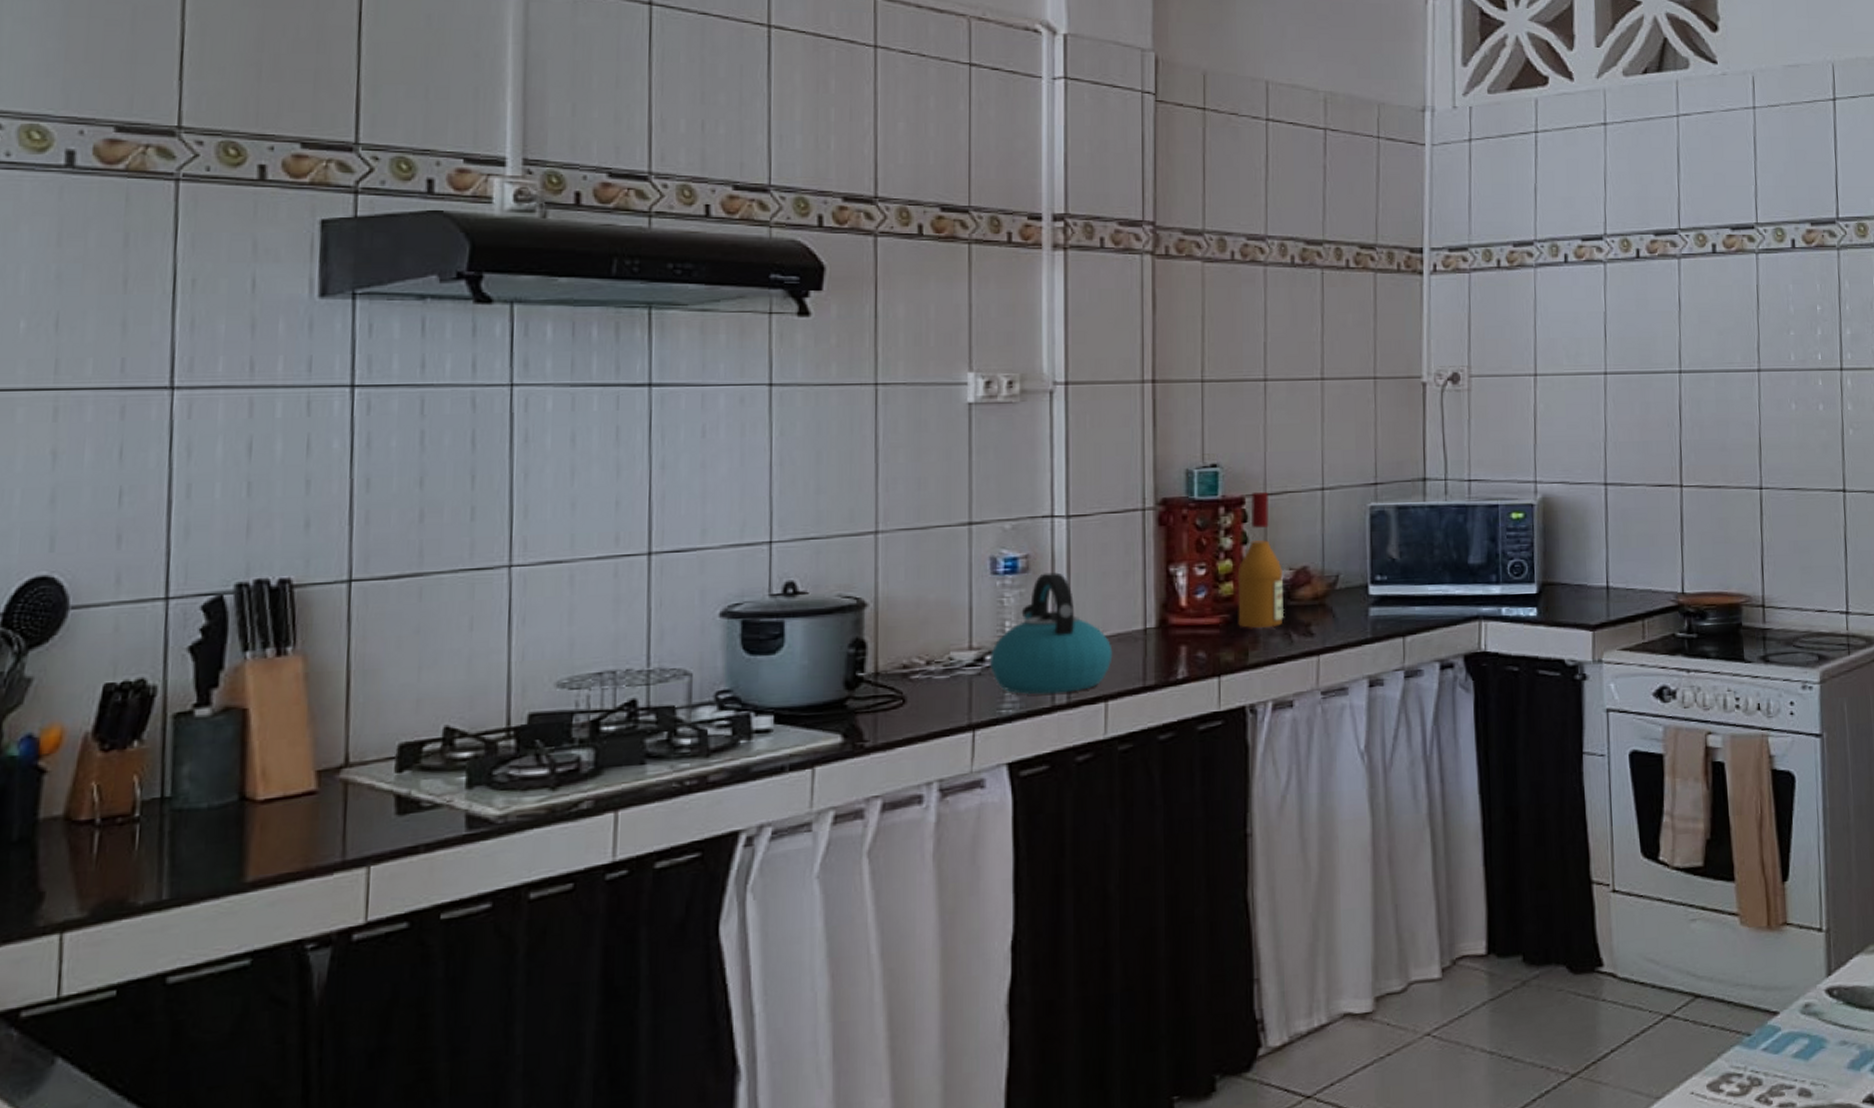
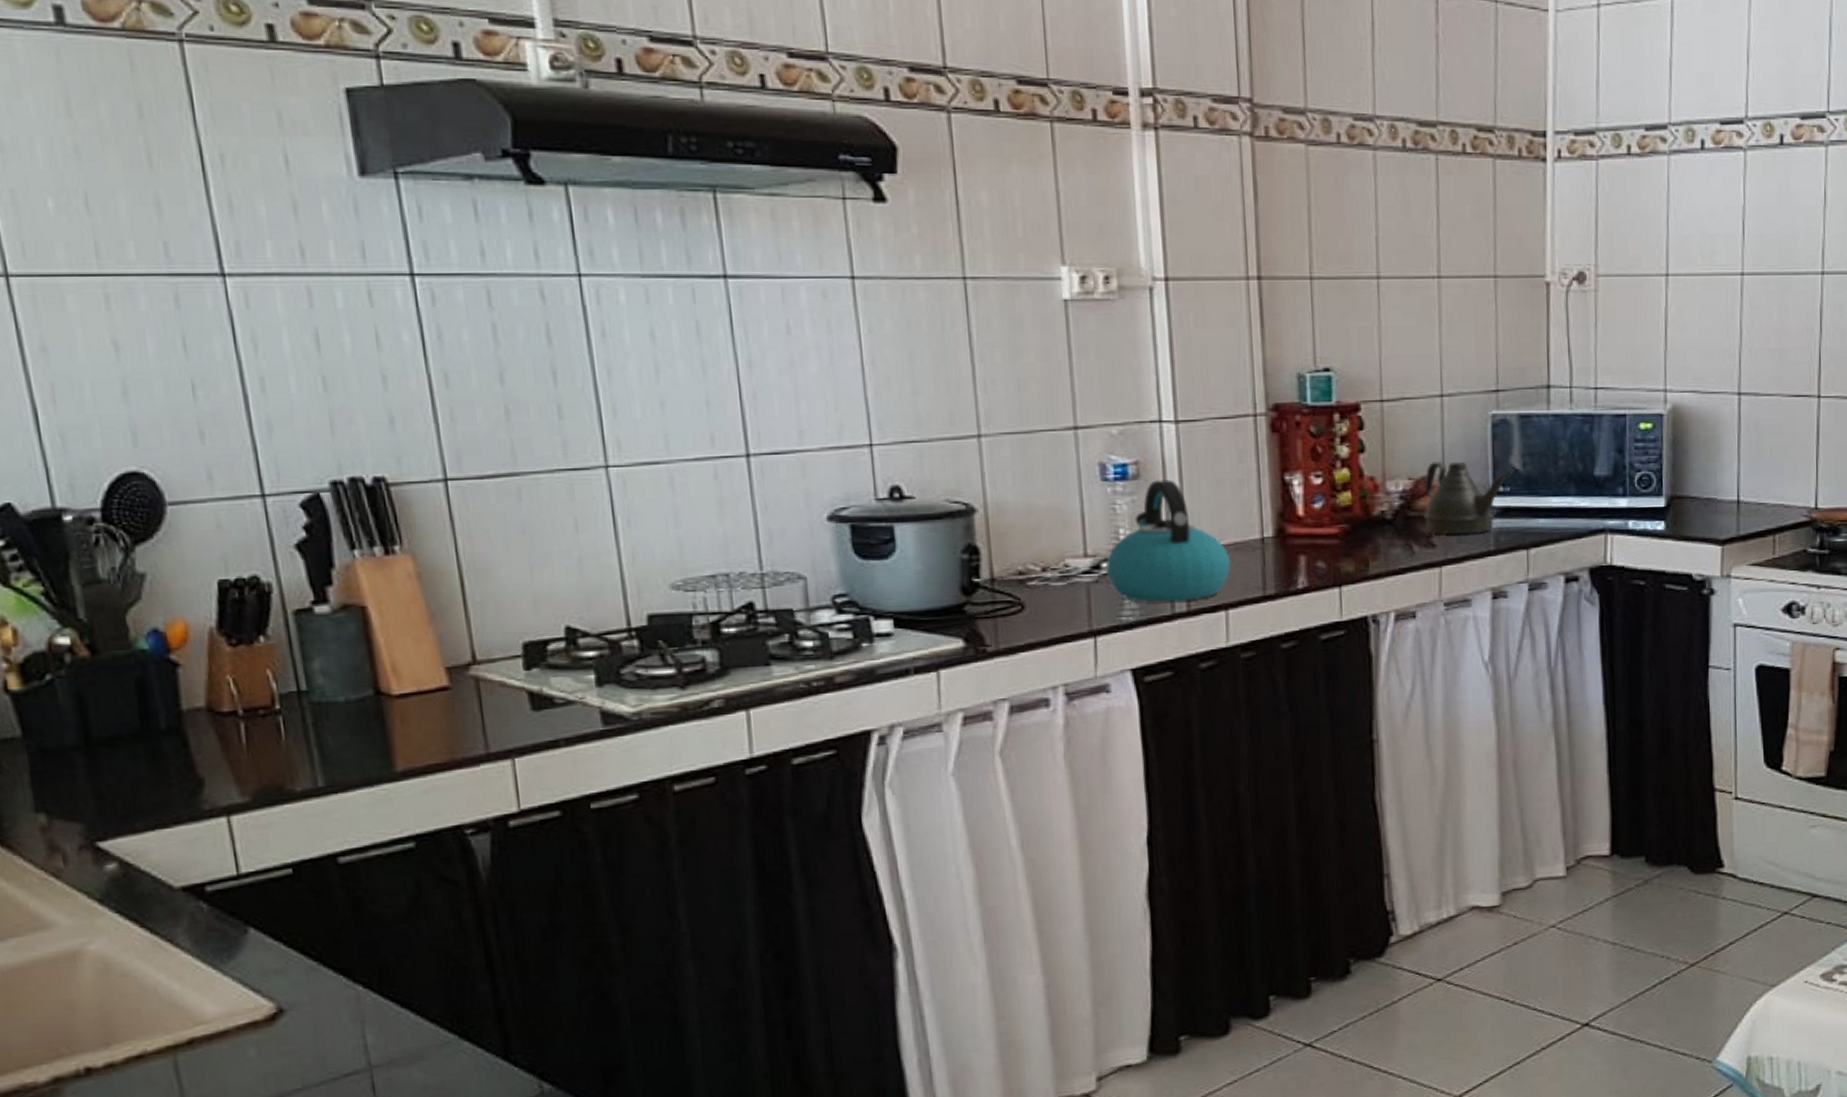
wine bottle: present [1237,491,1285,628] -> none [1355,397,1405,539]
teapot: none [1303,552,1389,623] -> present [1424,461,1512,535]

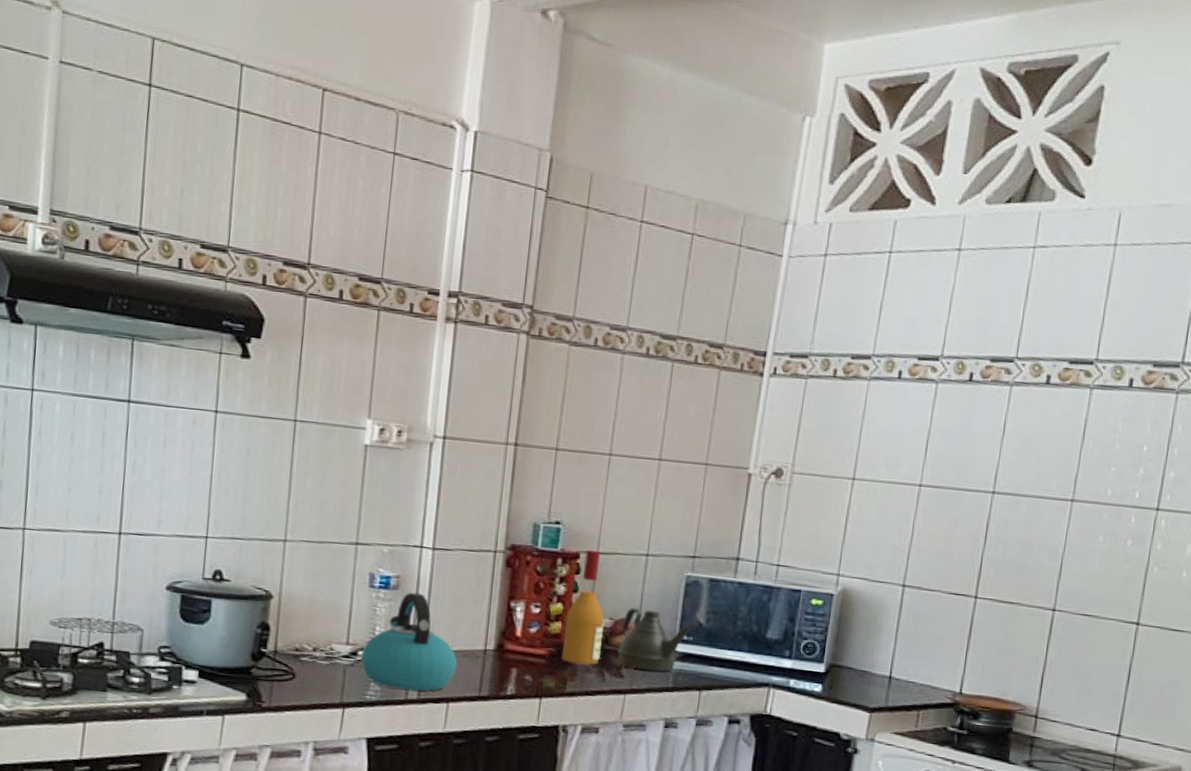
wine bottle: none [1355,397,1405,539] -> present [561,549,605,666]

